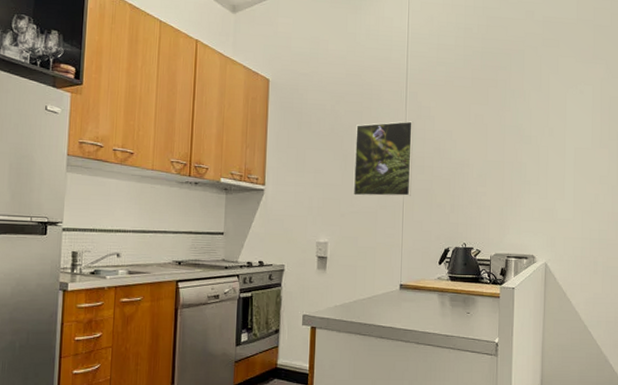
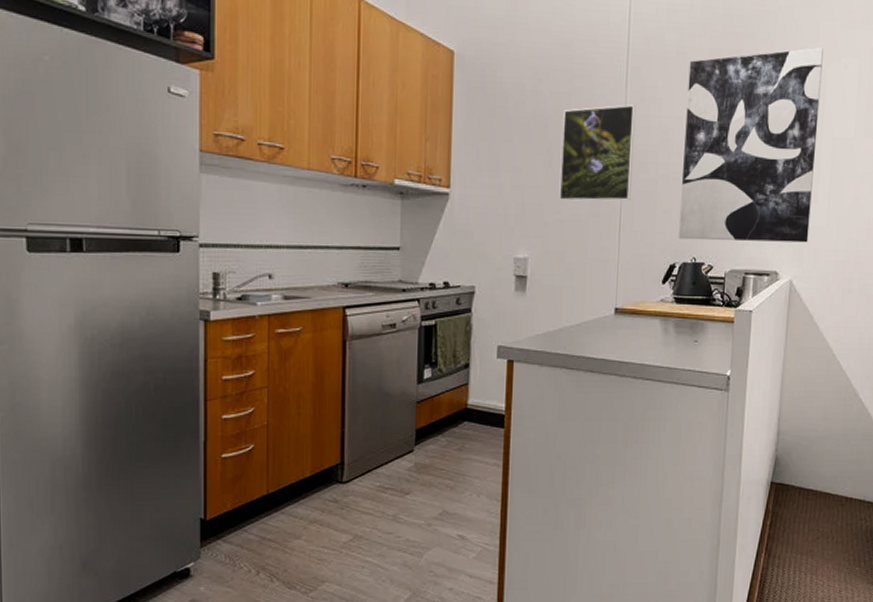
wall art: none [451,77,563,232] -> present [678,47,823,243]

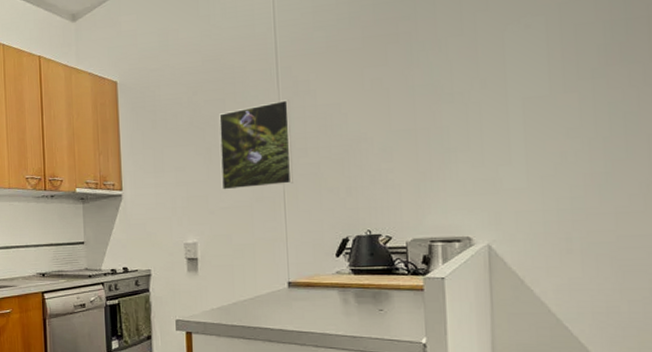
wall art: present [678,47,823,243] -> none [341,13,506,214]

